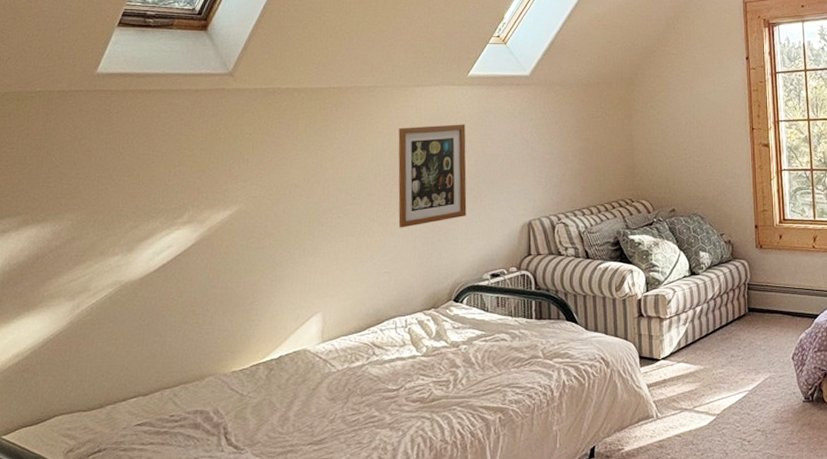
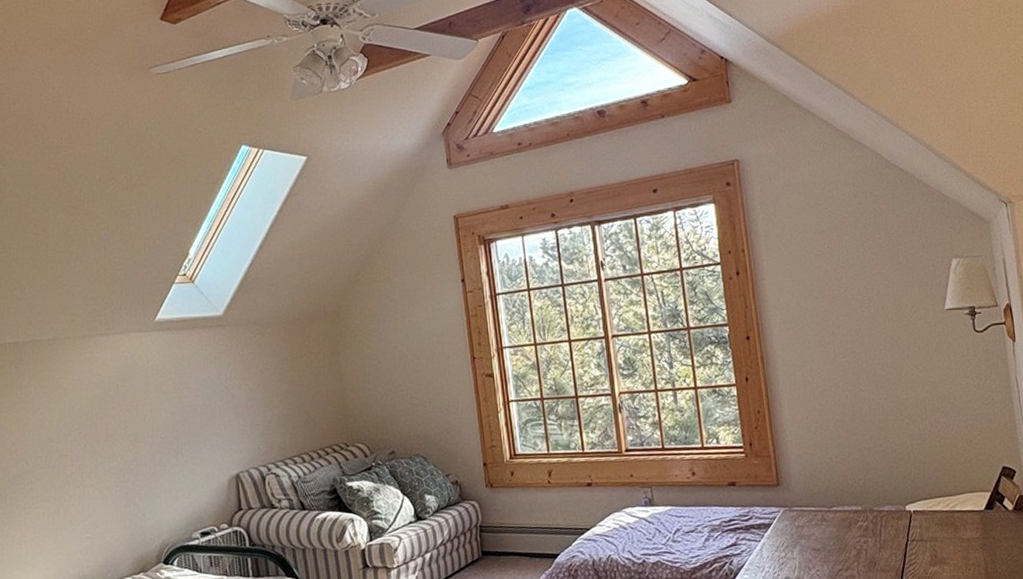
wall art: present [398,124,467,228] -> none [85,373,168,490]

